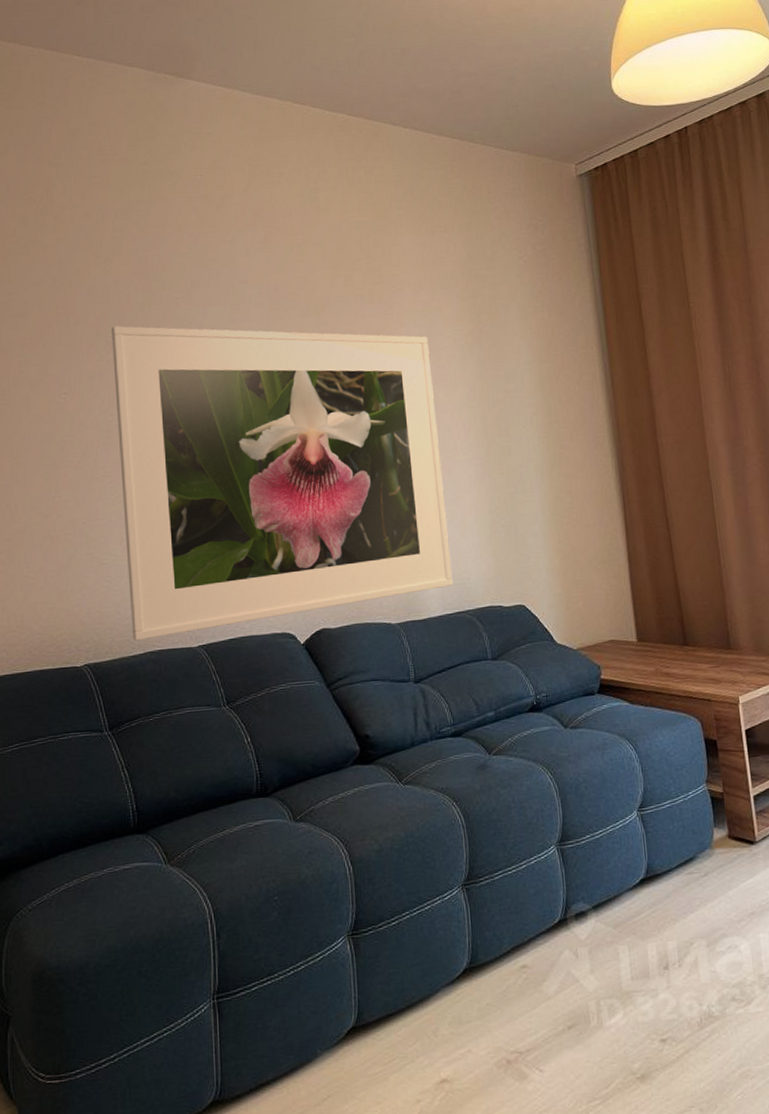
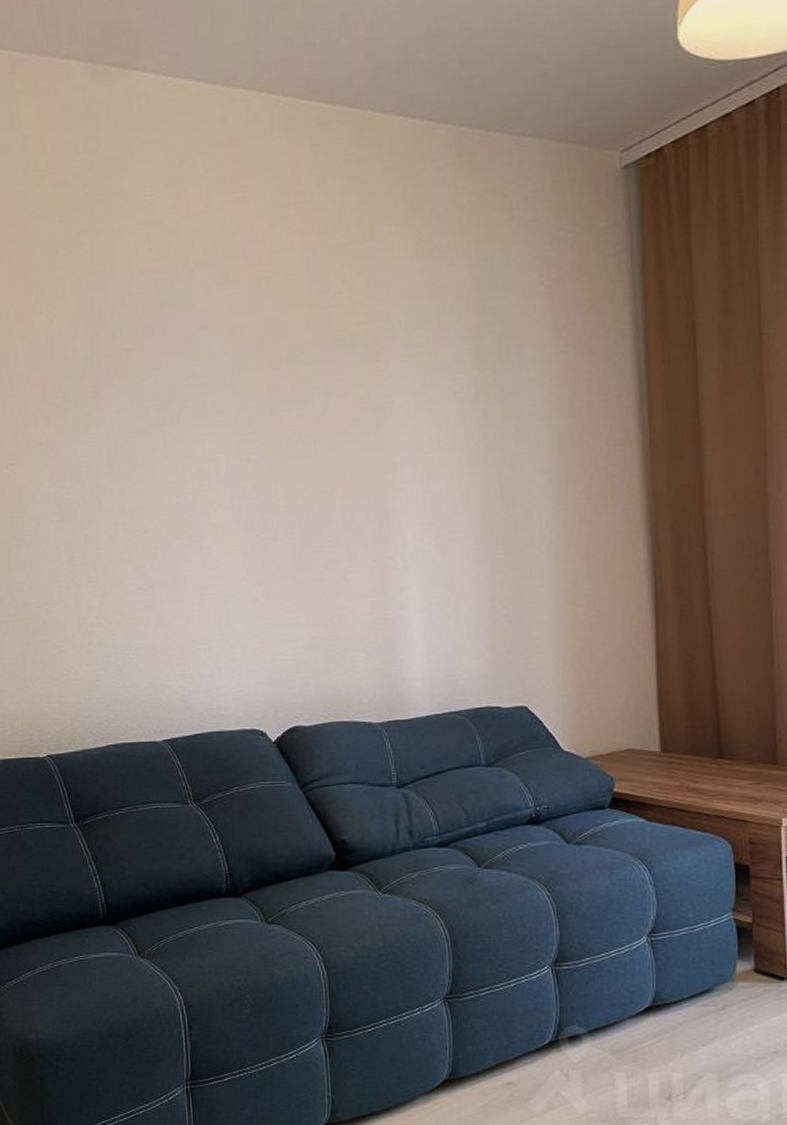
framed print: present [112,326,453,641] -> none [58,384,444,733]

